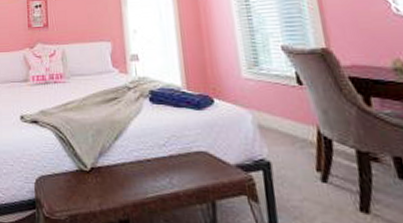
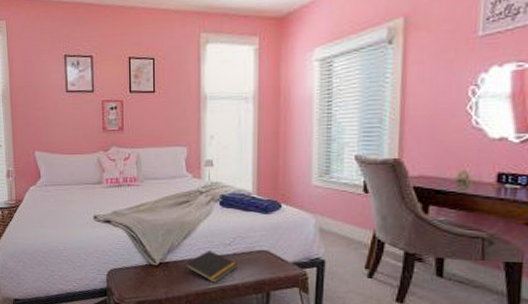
notepad: none [118,153,176,191] -> present [184,251,237,283]

